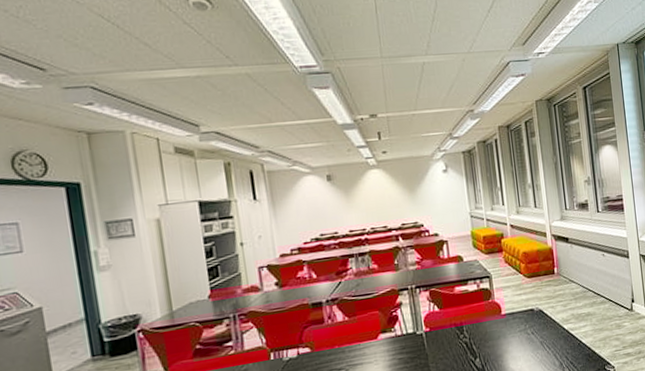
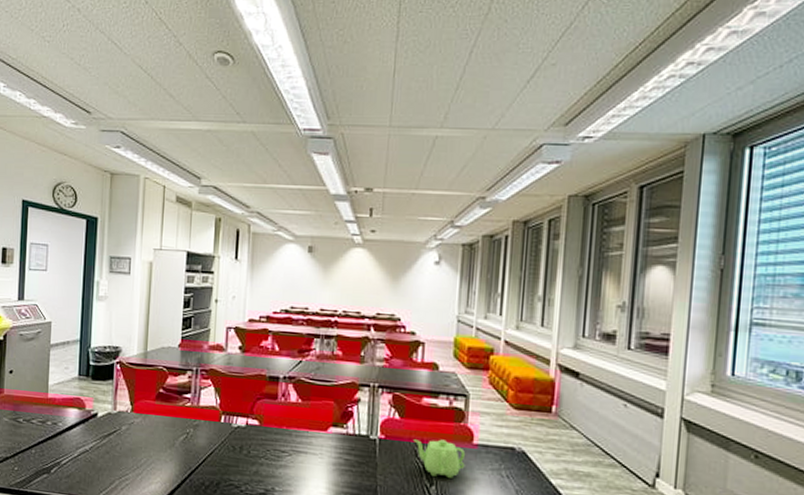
teapot: none [454,317,499,351] -> present [414,439,466,478]

